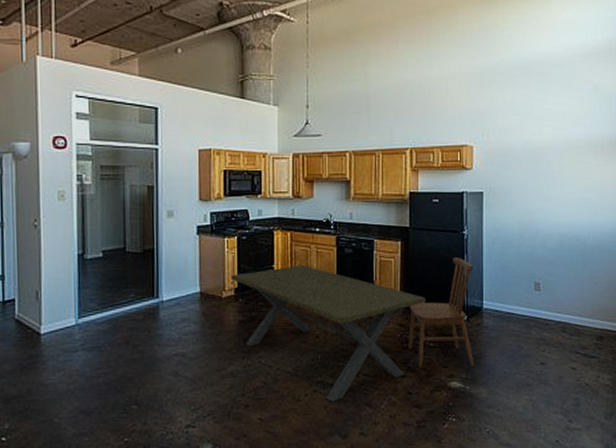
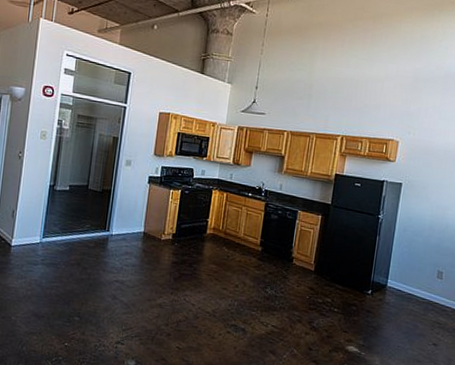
dining table: present [230,264,427,402] -> none [170,221,337,345]
dining chair: present [408,258,475,368] -> none [315,237,383,336]

